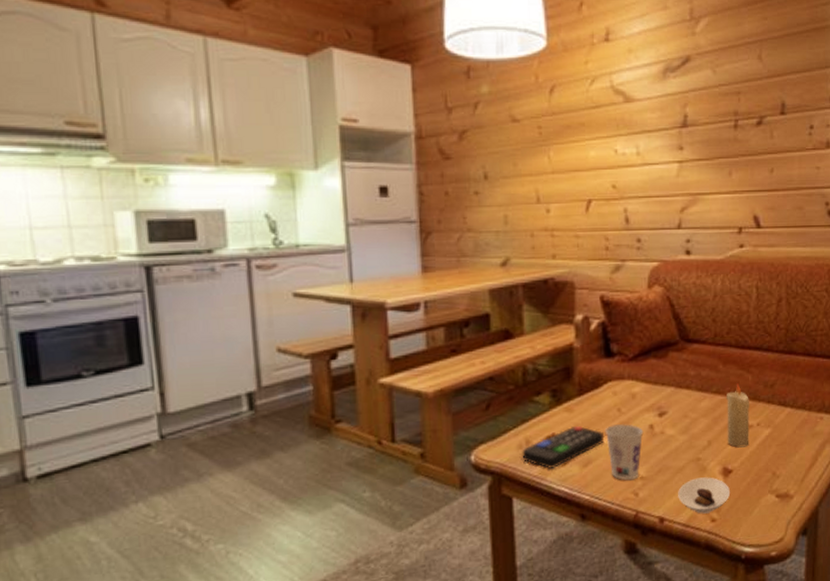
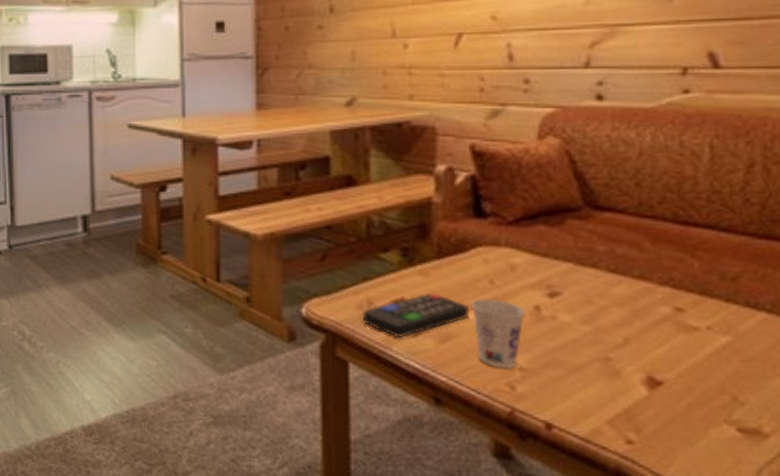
saucer: present [678,477,731,514] -> none [574,382,659,432]
candle: present [727,383,749,448] -> none [655,269,694,355]

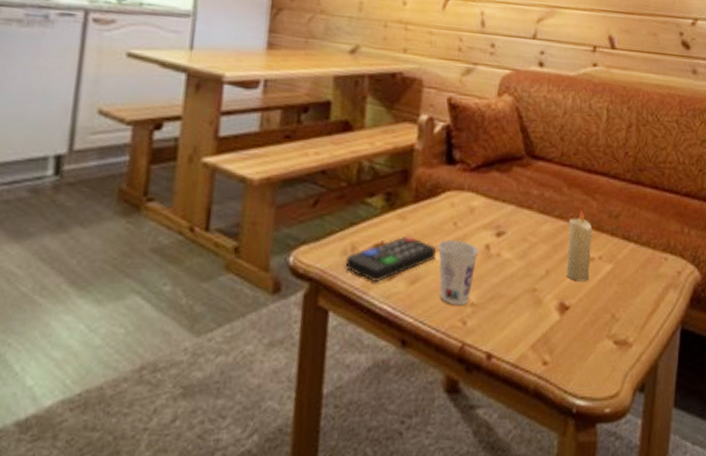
candle: none [655,269,694,355] -> present [566,209,592,282]

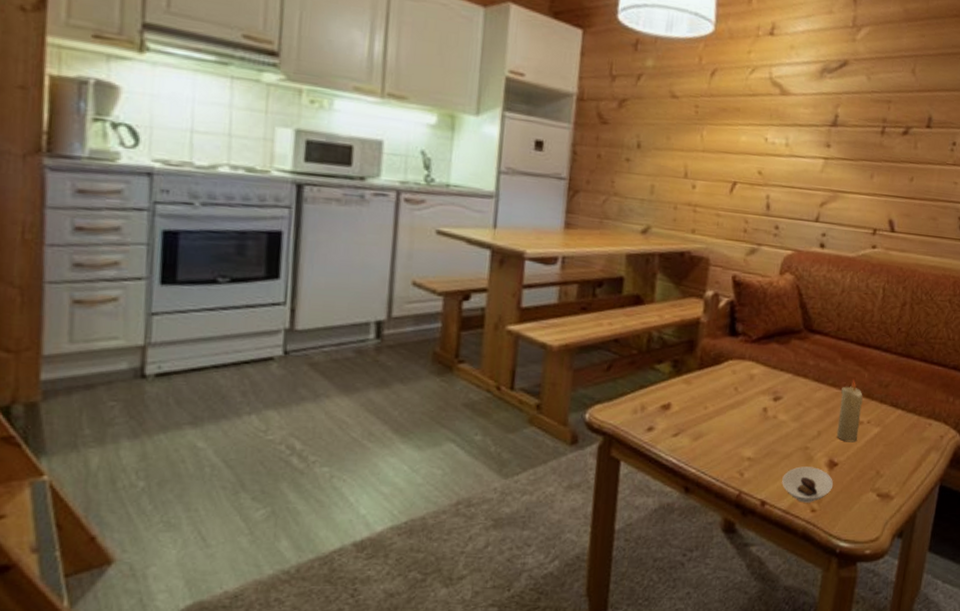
remote control: present [345,235,436,283] -> none [635,398,718,438]
cup: present [437,240,479,306] -> none [719,403,757,460]
saucer: none [509,311,566,354] -> present [782,466,834,503]

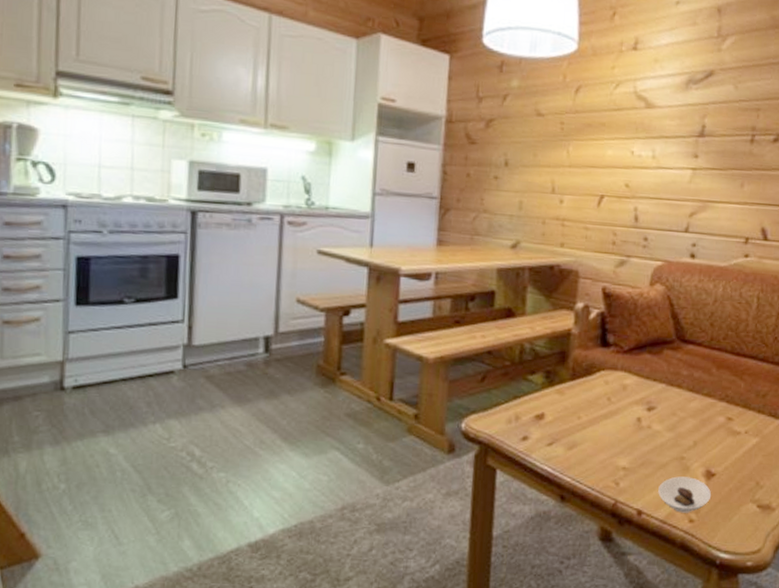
candle: present [836,379,863,443] -> none [713,389,740,453]

